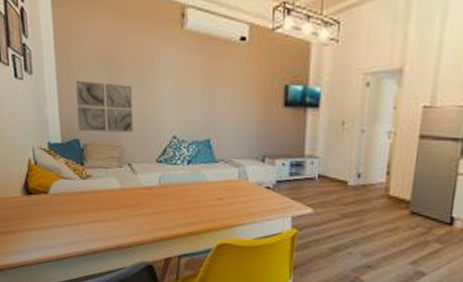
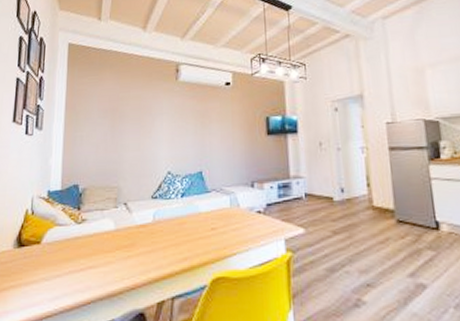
wall art: present [75,80,133,133] -> none [78,130,131,177]

